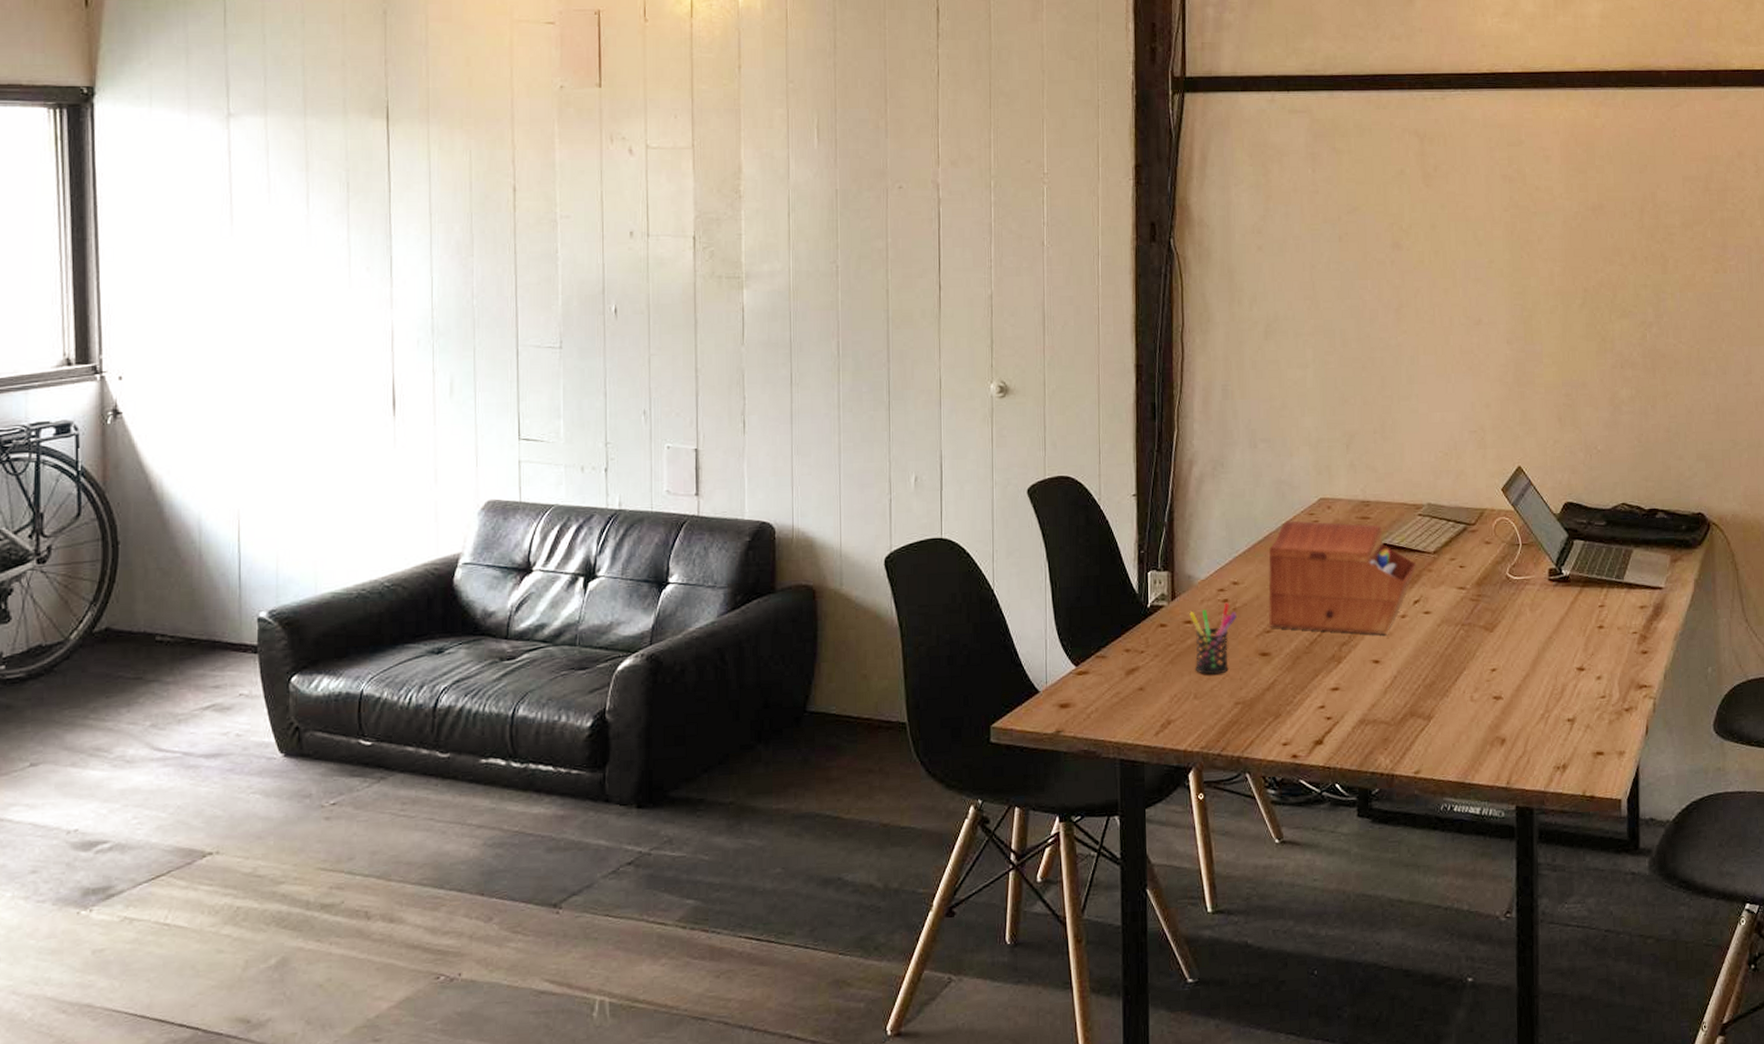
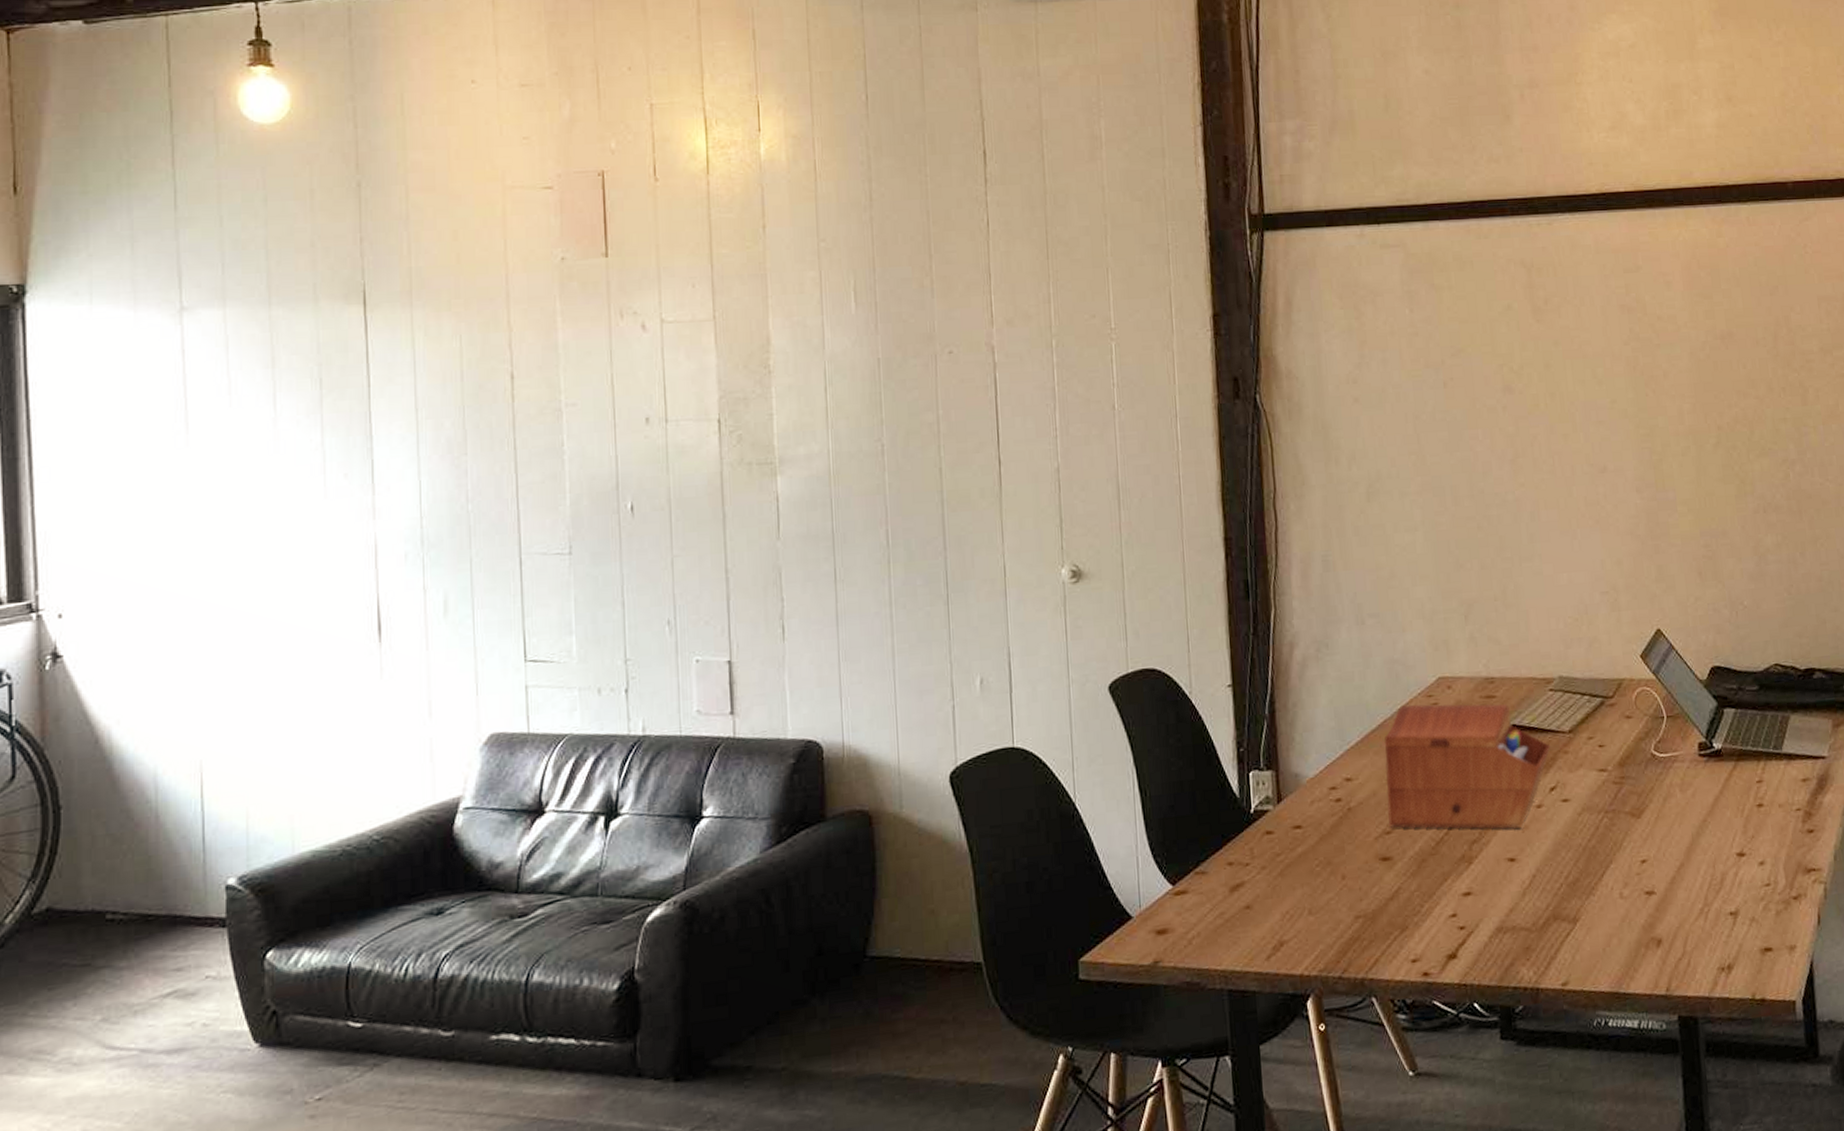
pen holder: present [1189,602,1237,675] -> none [1298,802,1352,886]

